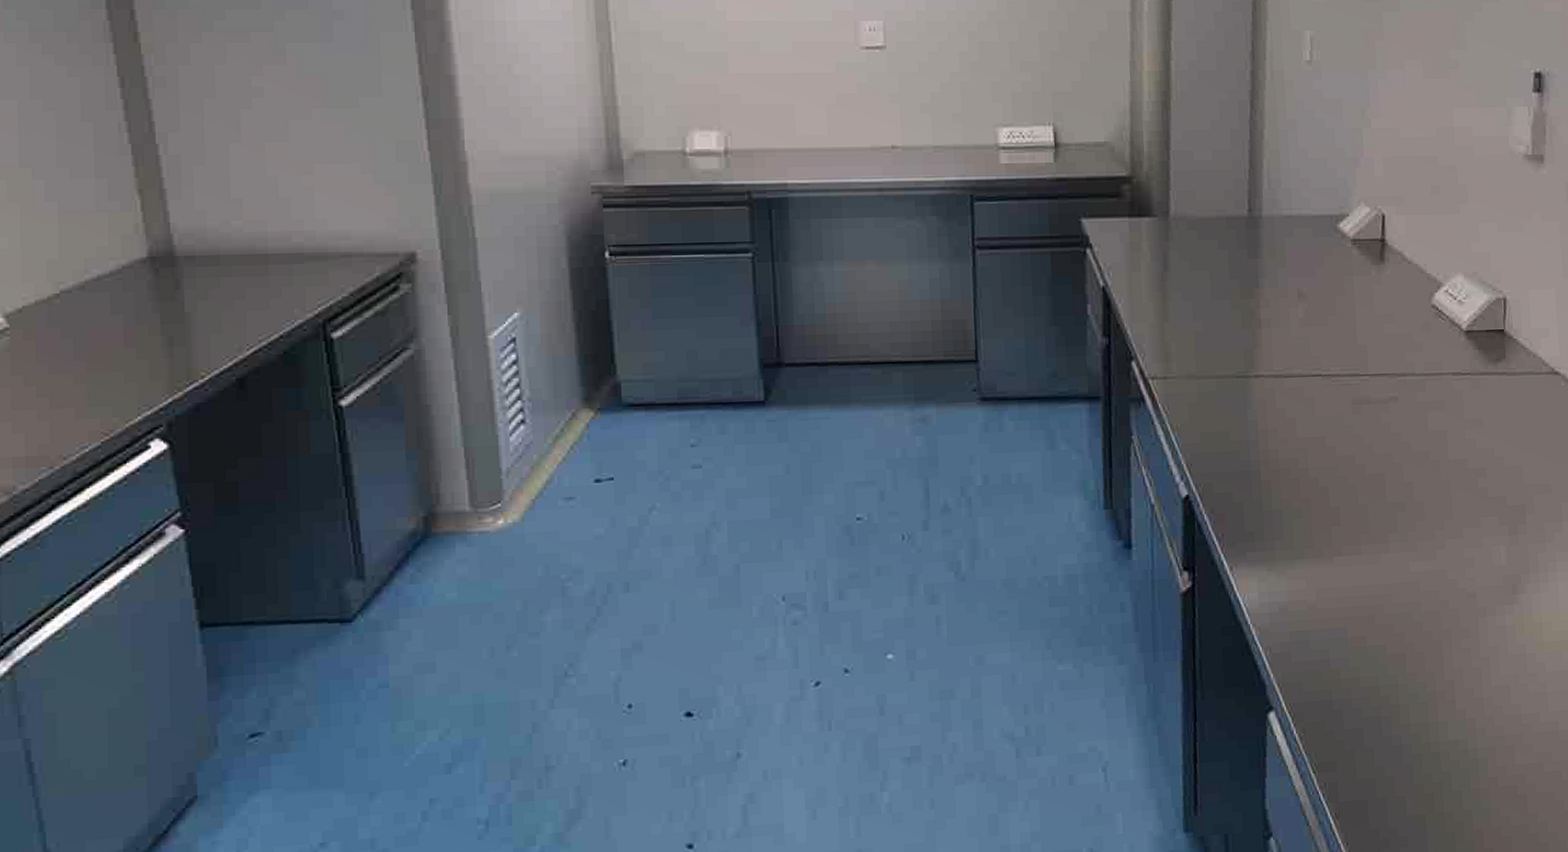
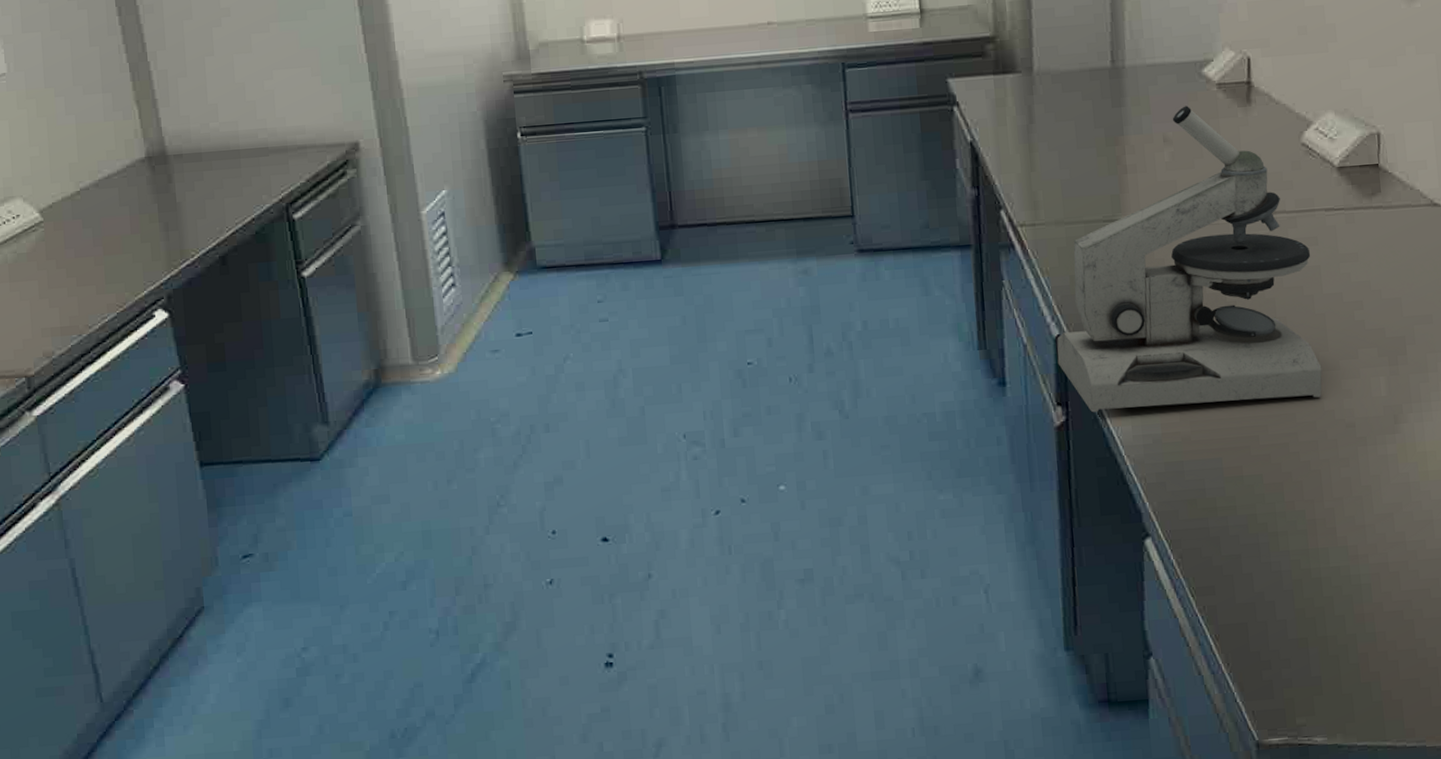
microscope: none [1185,260,1446,579] -> present [1057,106,1323,413]

